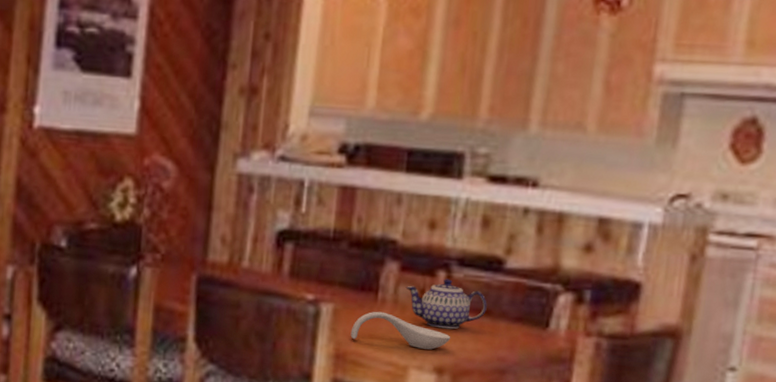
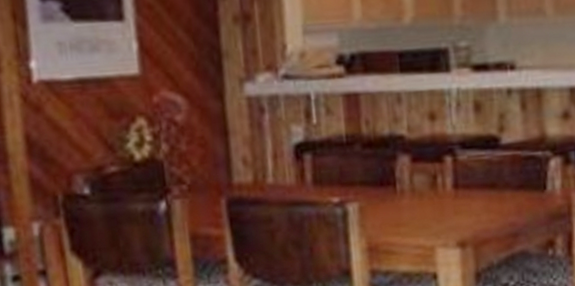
spoon rest: present [350,311,451,350] -> none [378,201,467,231]
teapot: present [405,279,487,330] -> none [419,162,492,207]

